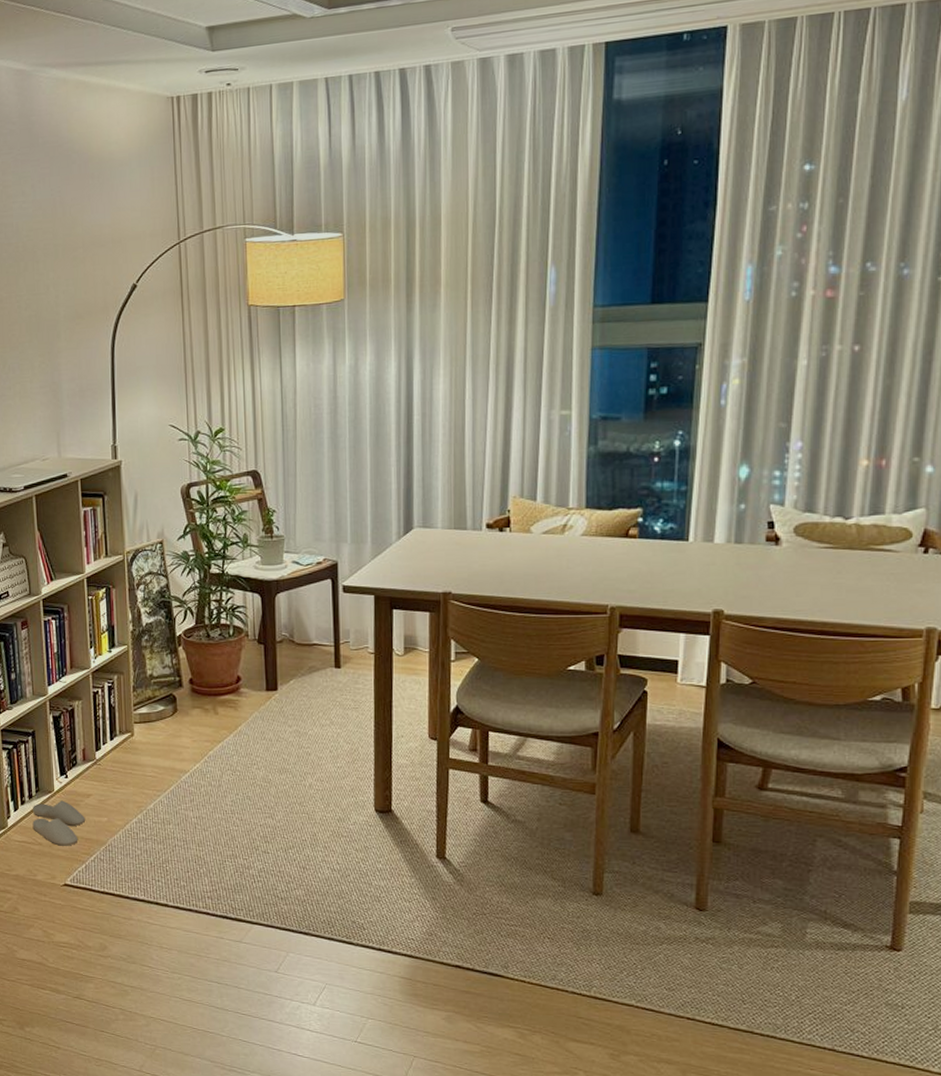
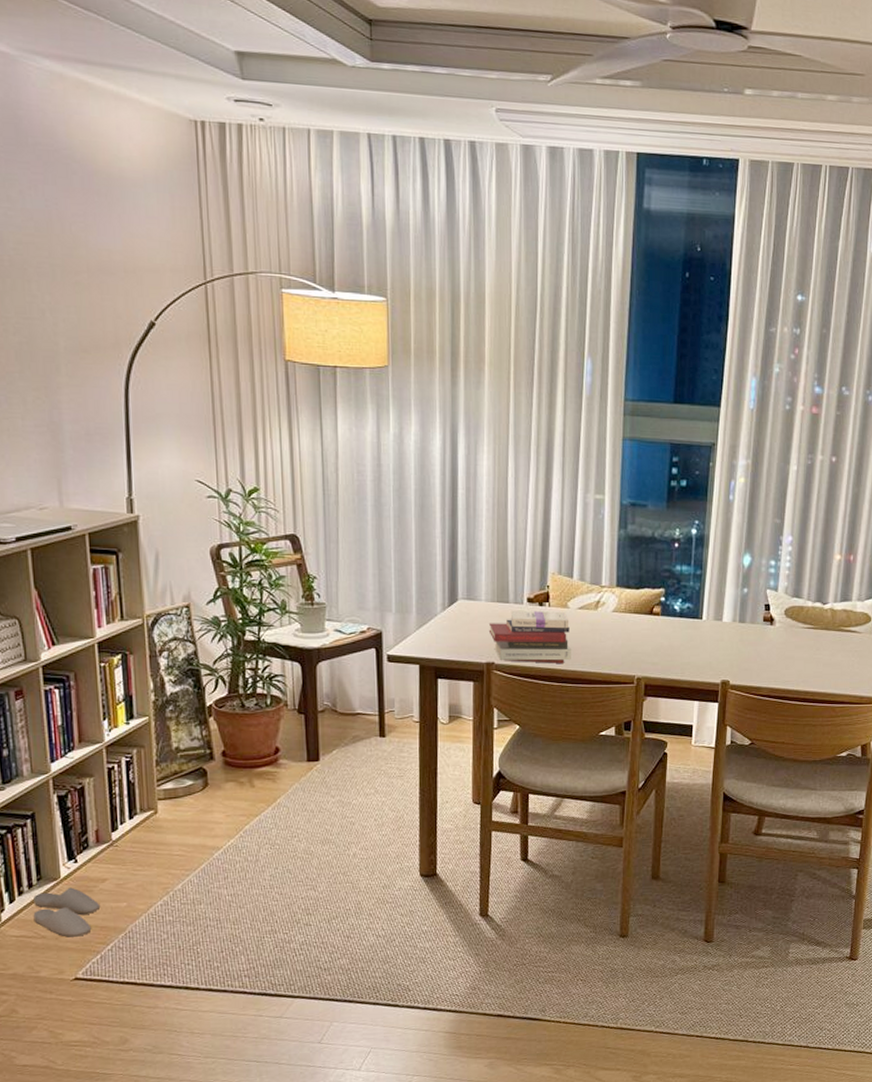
books: none [445,536,535,592] -> present [488,610,571,663]

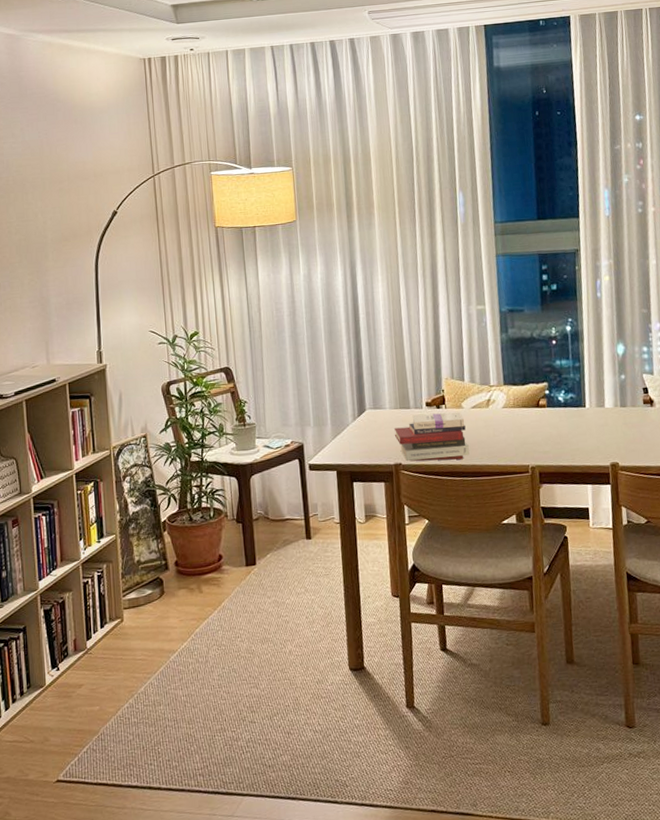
slippers: present [33,887,101,937] -> none [24,693,78,741]

